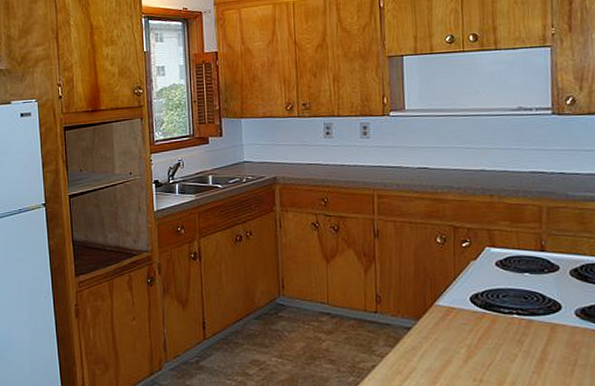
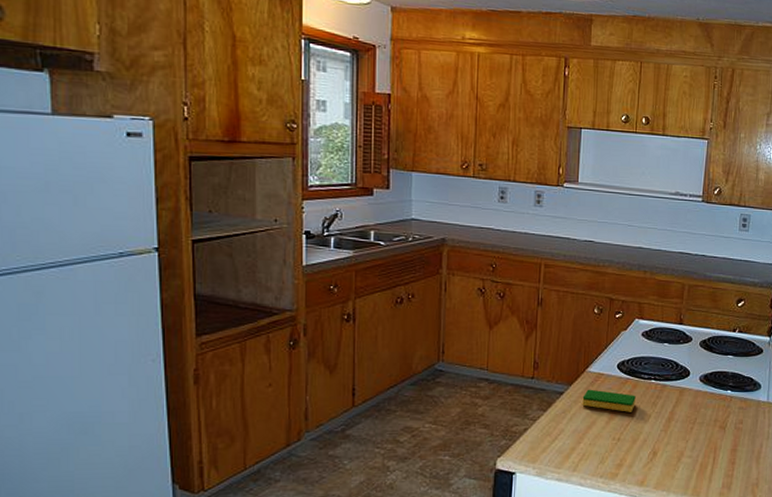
dish sponge: none [433,324,497,351] -> present [582,389,636,412]

